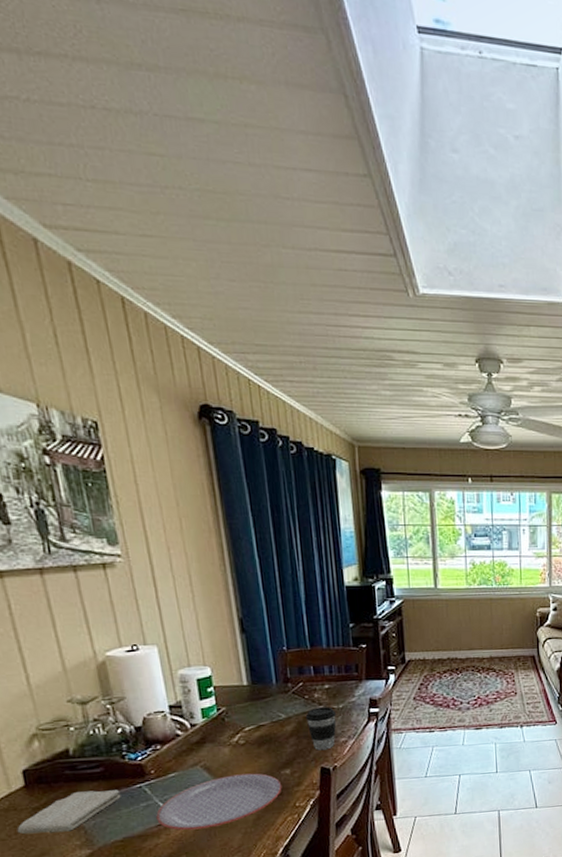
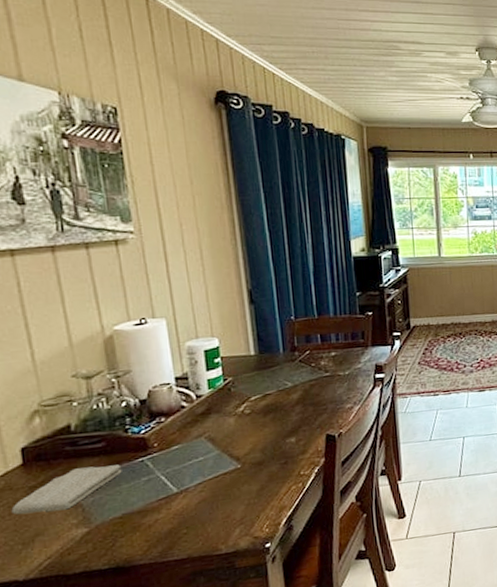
plate: present [156,773,282,831] -> none [157,442,287,504]
coffee cup: present [305,707,337,751] -> none [311,374,342,418]

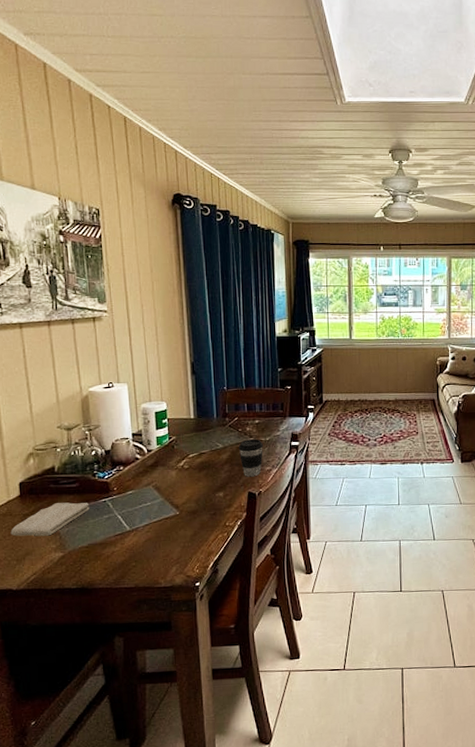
coffee cup: none [311,374,342,418] -> present [238,439,263,477]

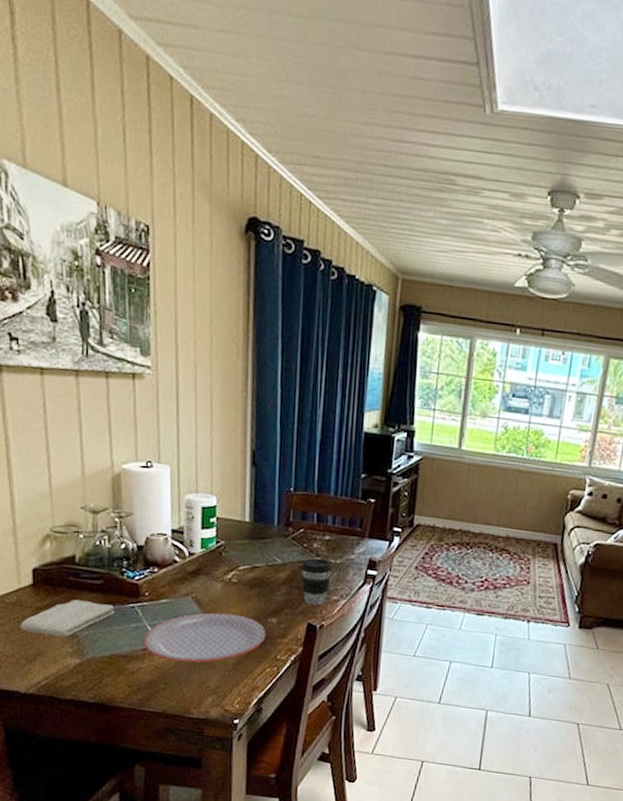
plate: none [115,494,216,541] -> present [143,612,266,663]

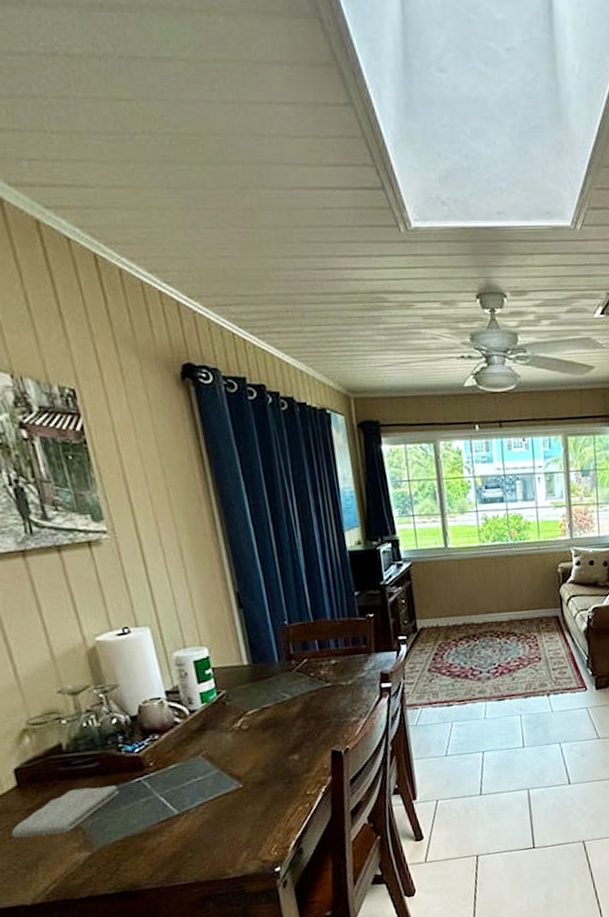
plate: present [143,612,266,663] -> none [157,760,291,827]
coffee cup: present [301,558,332,606] -> none [312,684,346,733]

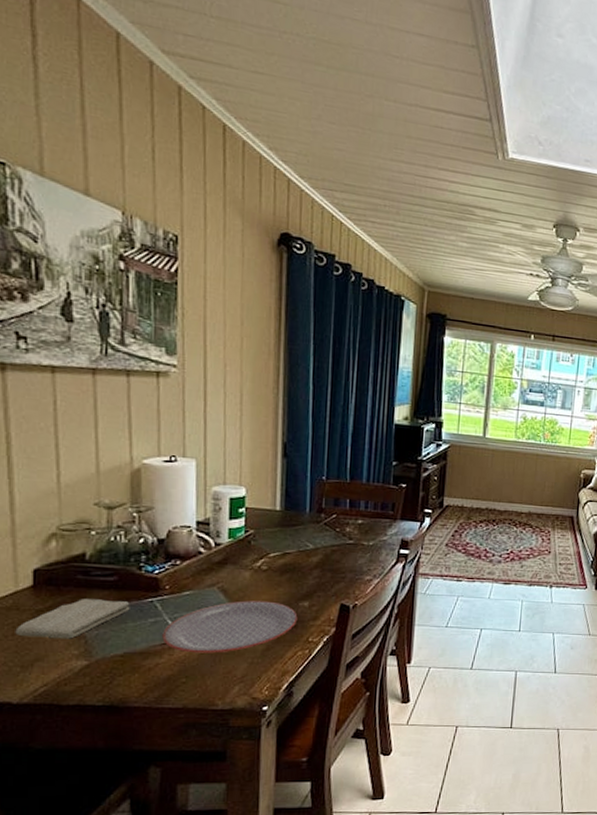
plate: none [157,760,291,827] -> present [162,600,298,653]

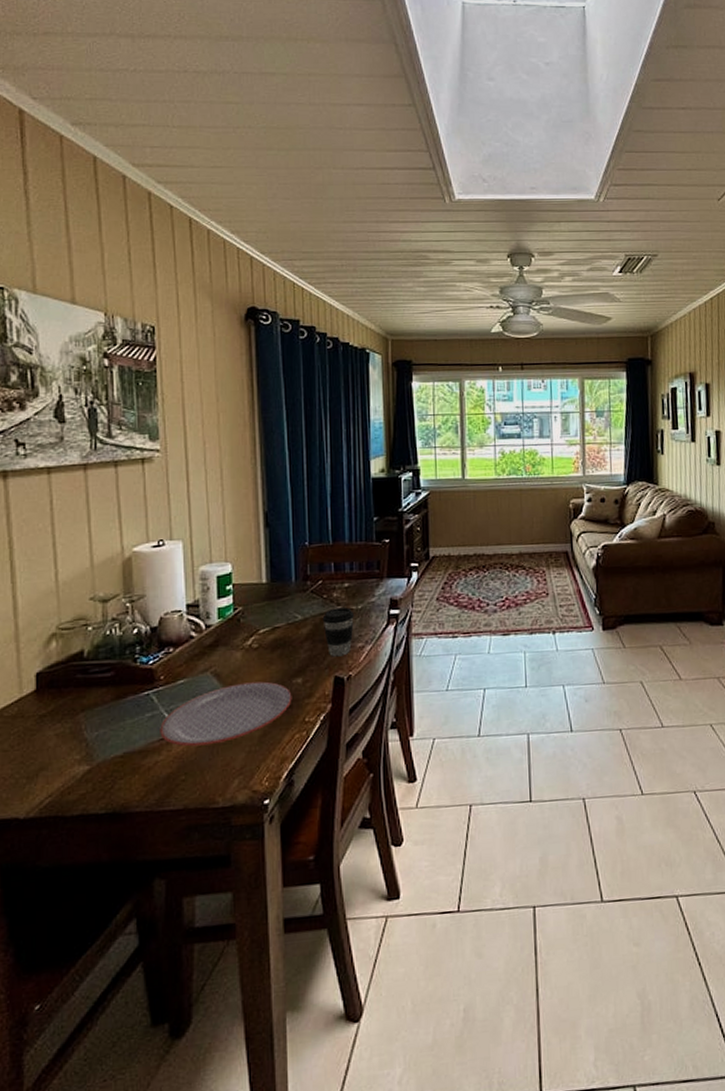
washcloth: present [15,599,130,639] -> none [20,697,128,746]
coffee cup: none [333,542,365,587] -> present [322,607,354,657]

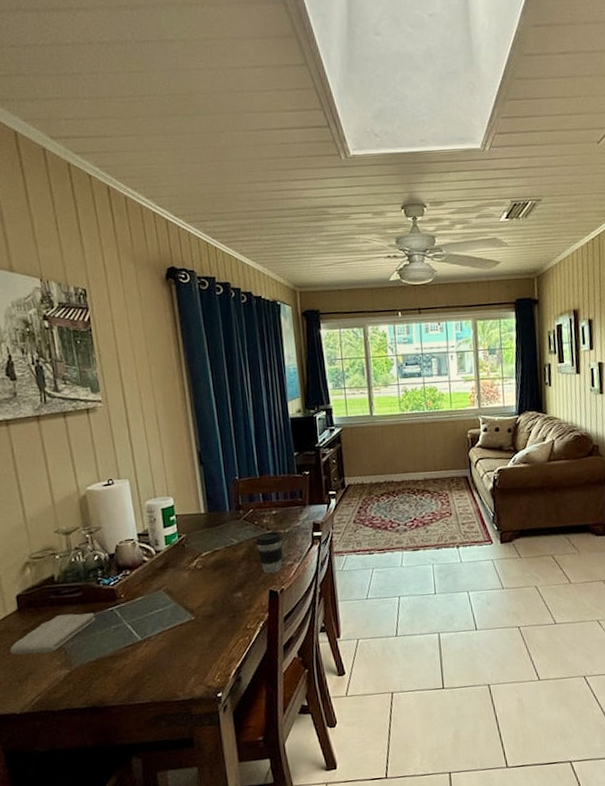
washcloth: none [20,697,128,746] -> present [10,613,96,655]
plate: present [160,681,292,747] -> none [125,596,235,652]

